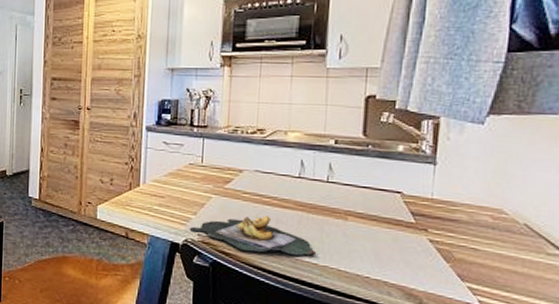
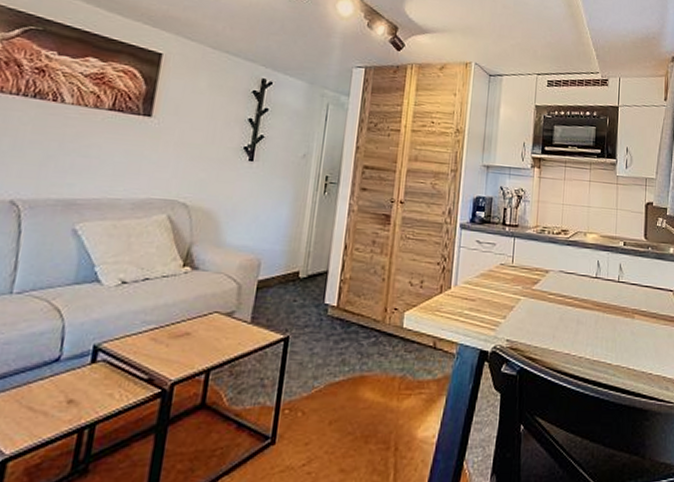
banana bunch: present [189,215,317,256] -> none [498,317,611,357]

